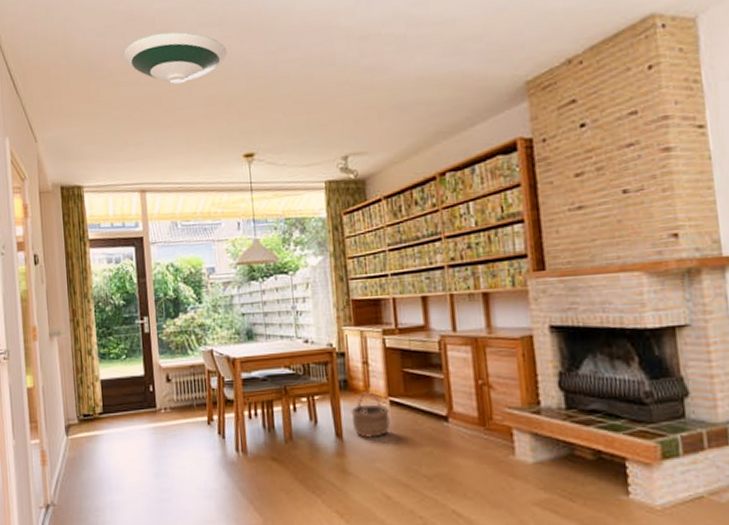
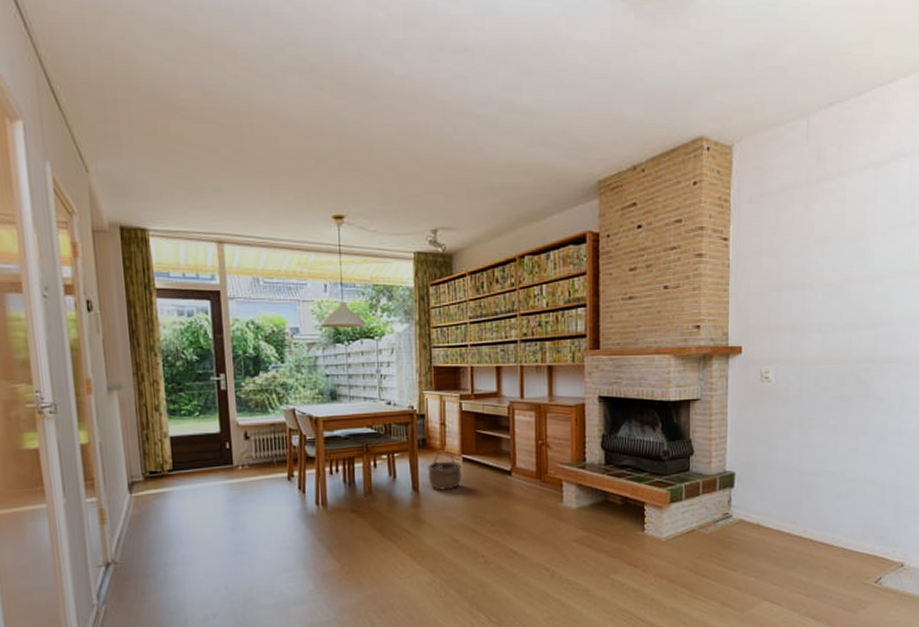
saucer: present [122,31,227,84] -> none [196,70,318,130]

